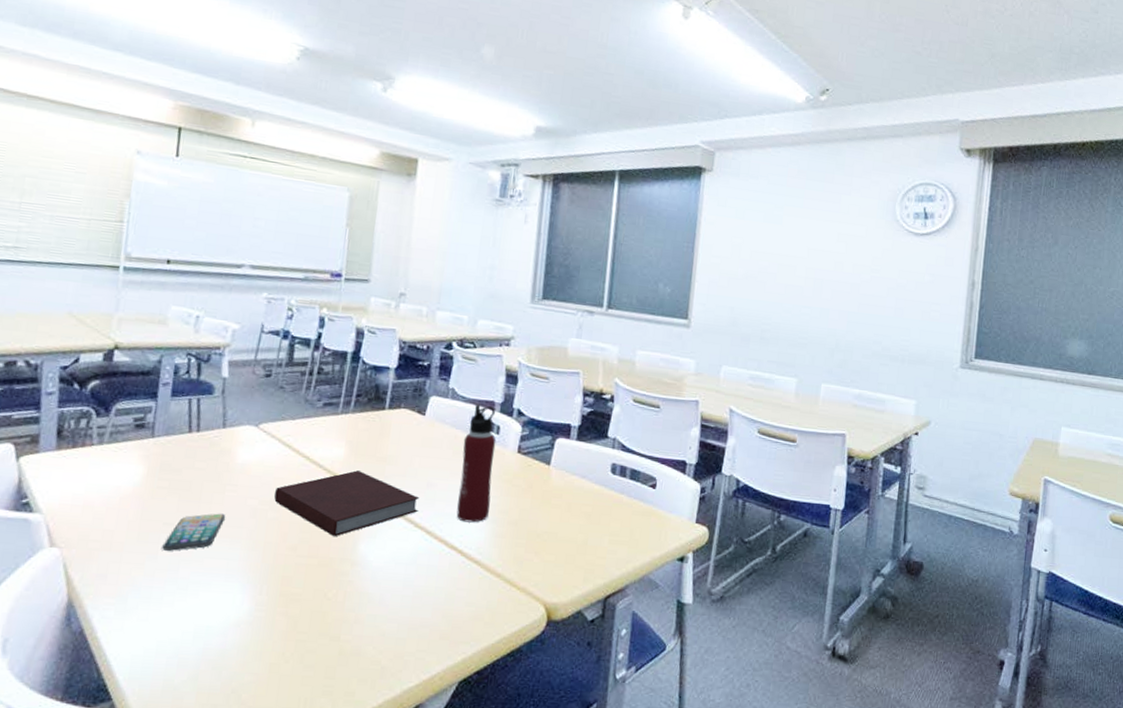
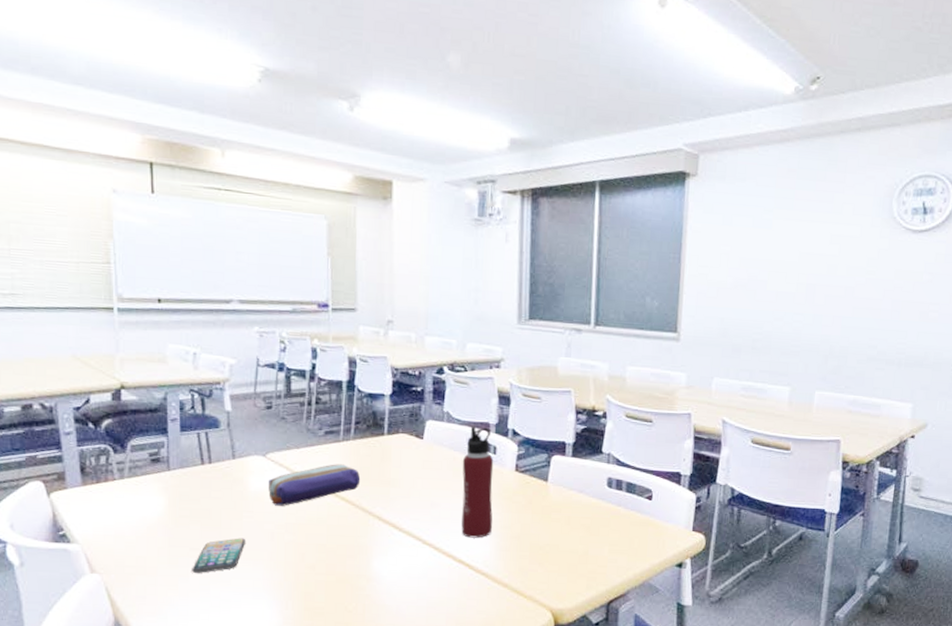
pencil case: none [256,437,356,481] -> present [268,464,361,506]
notebook: present [274,470,420,537] -> none [289,494,425,556]

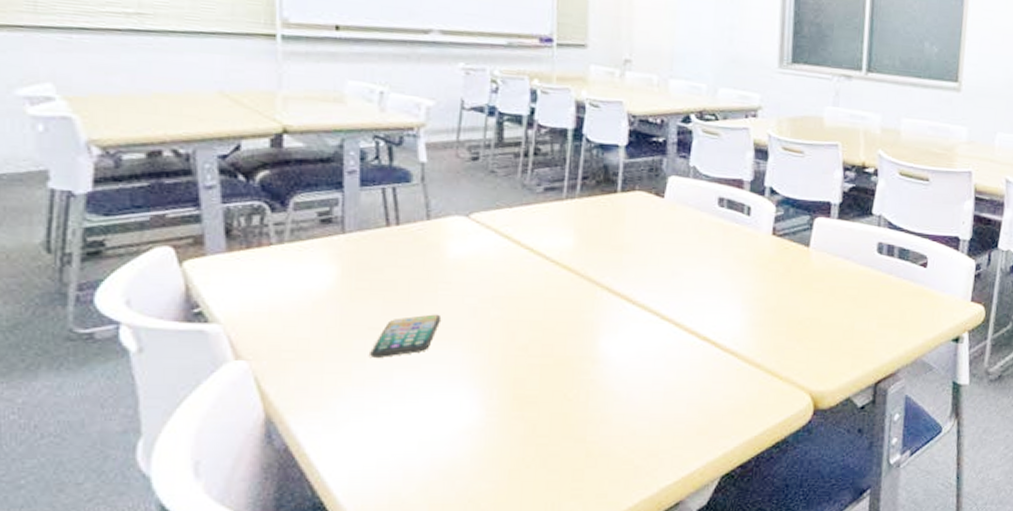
pencil case: present [268,464,361,506] -> none [471,226,587,276]
water bottle: present [461,426,494,538] -> none [707,183,748,312]

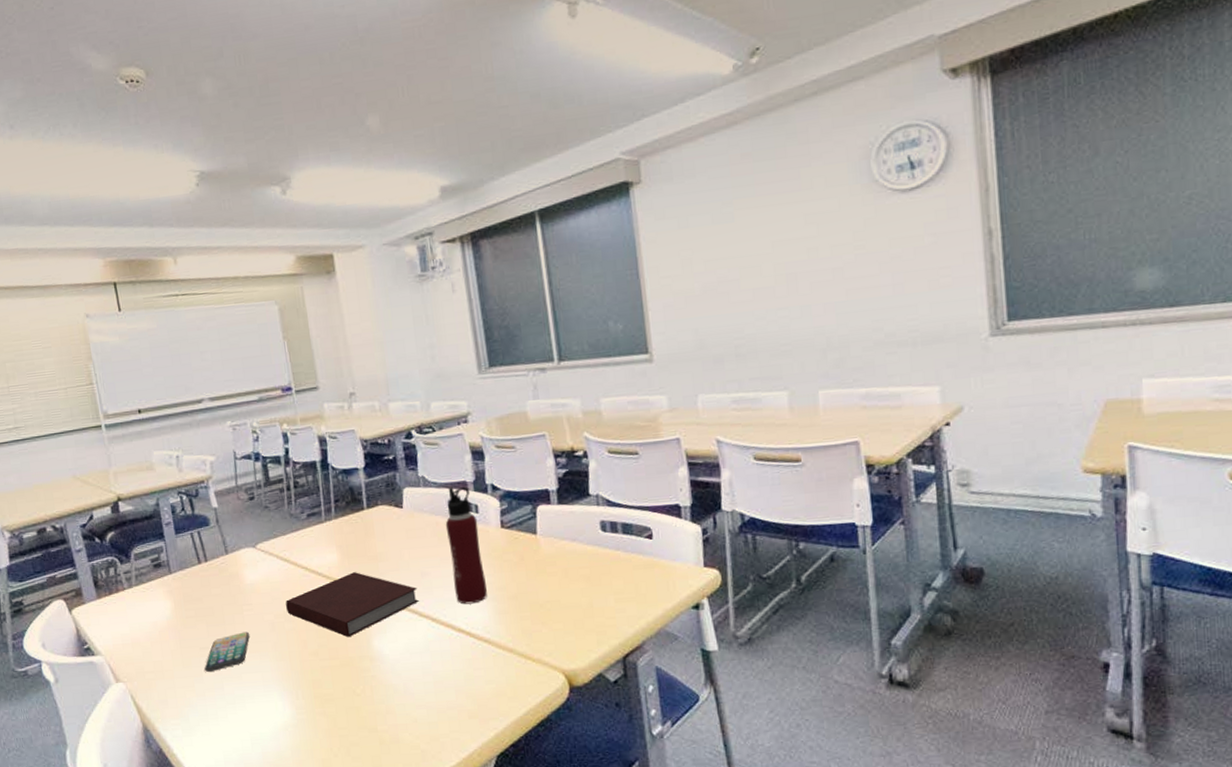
notebook: none [496,261,664,334] -> present [286,572,419,638]
water bottle: none [707,183,748,312] -> present [445,487,487,605]

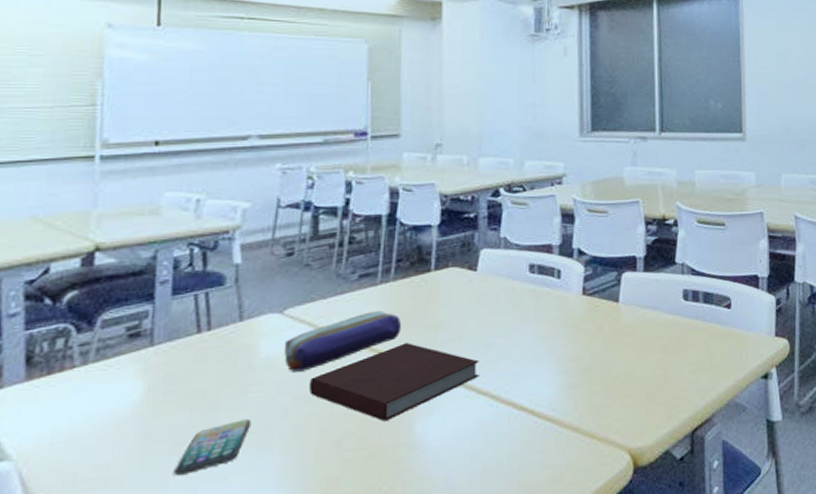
pencil case: none [262,545,349,596] -> present [284,311,402,372]
water bottle: present [445,487,487,605] -> none [522,250,558,379]

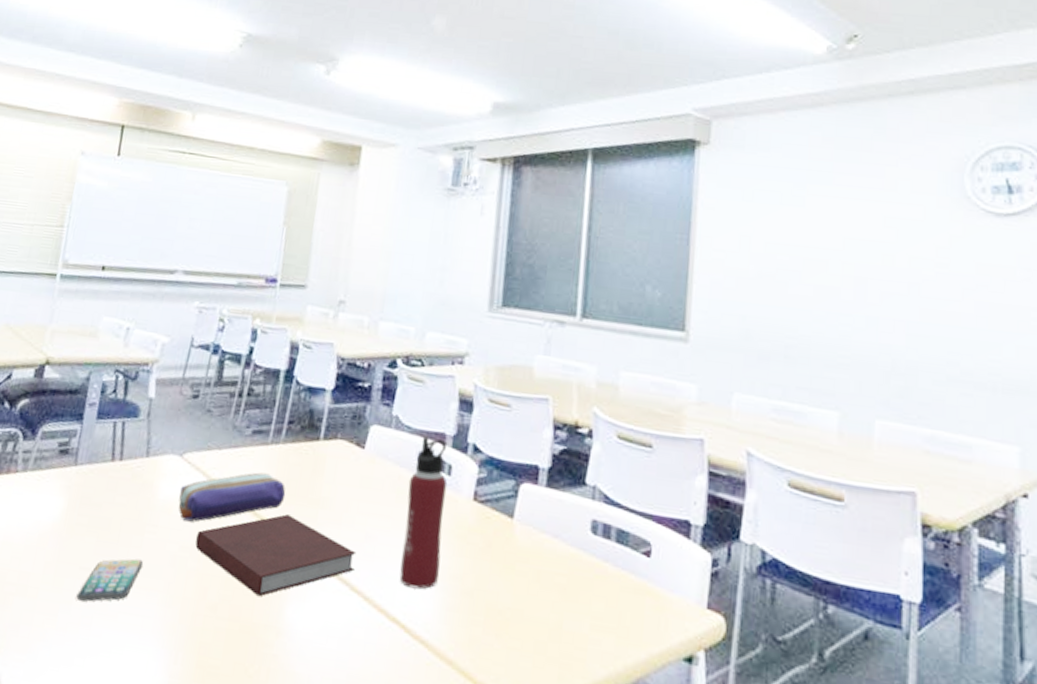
water bottle: none [522,250,558,379] -> present [399,436,448,590]

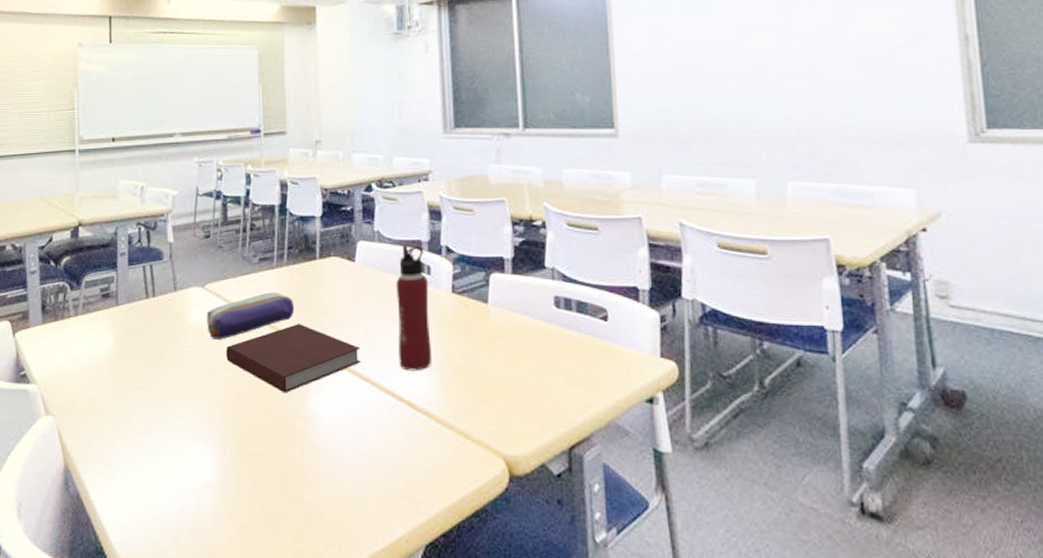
smartphone: present [76,558,144,602] -> none [135,375,186,414]

